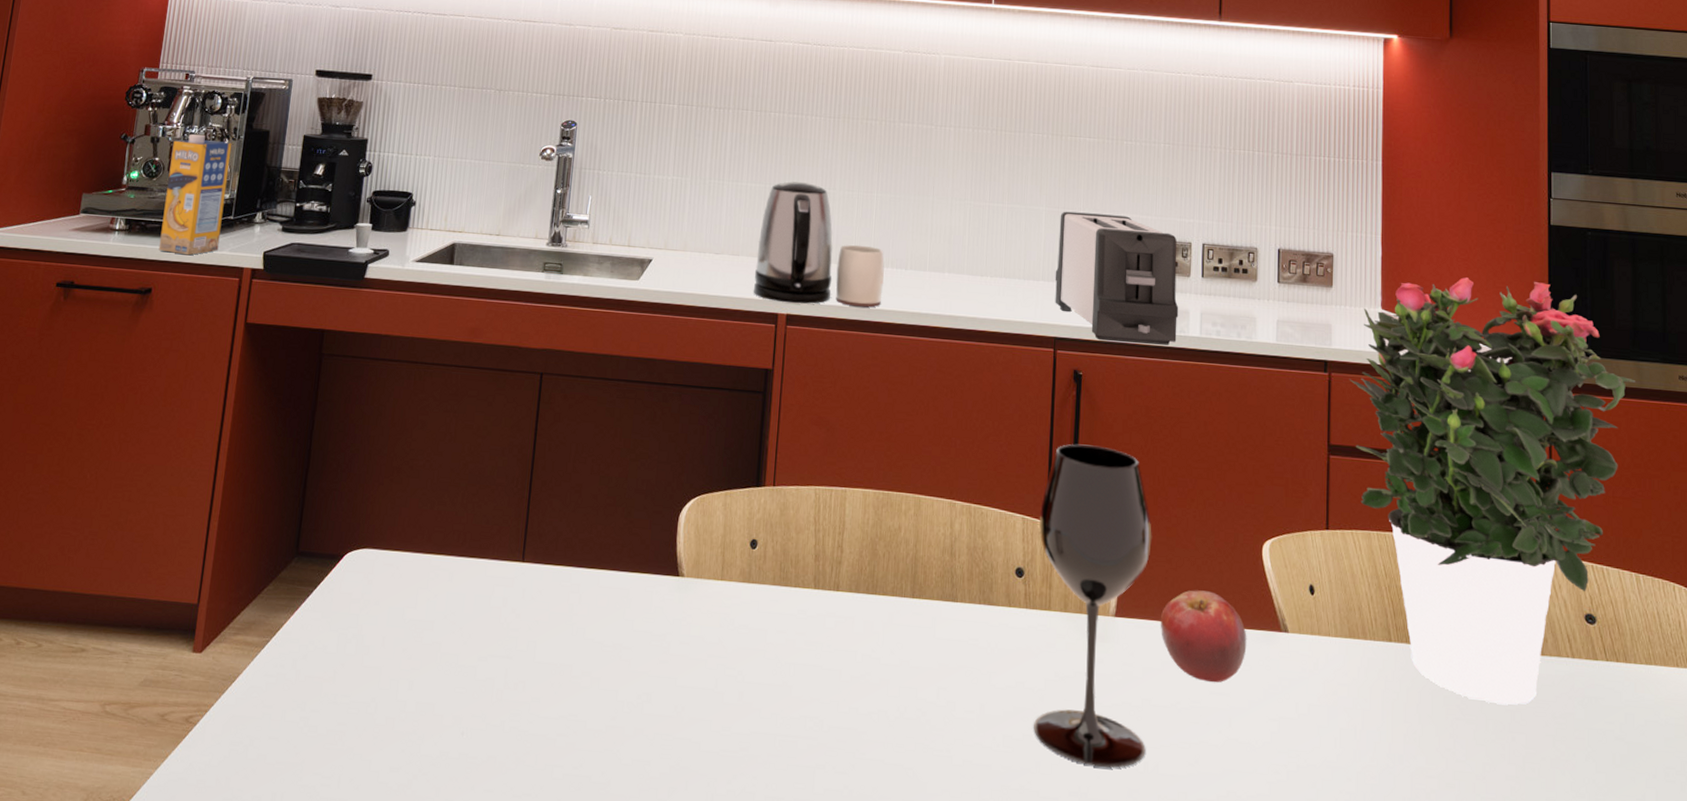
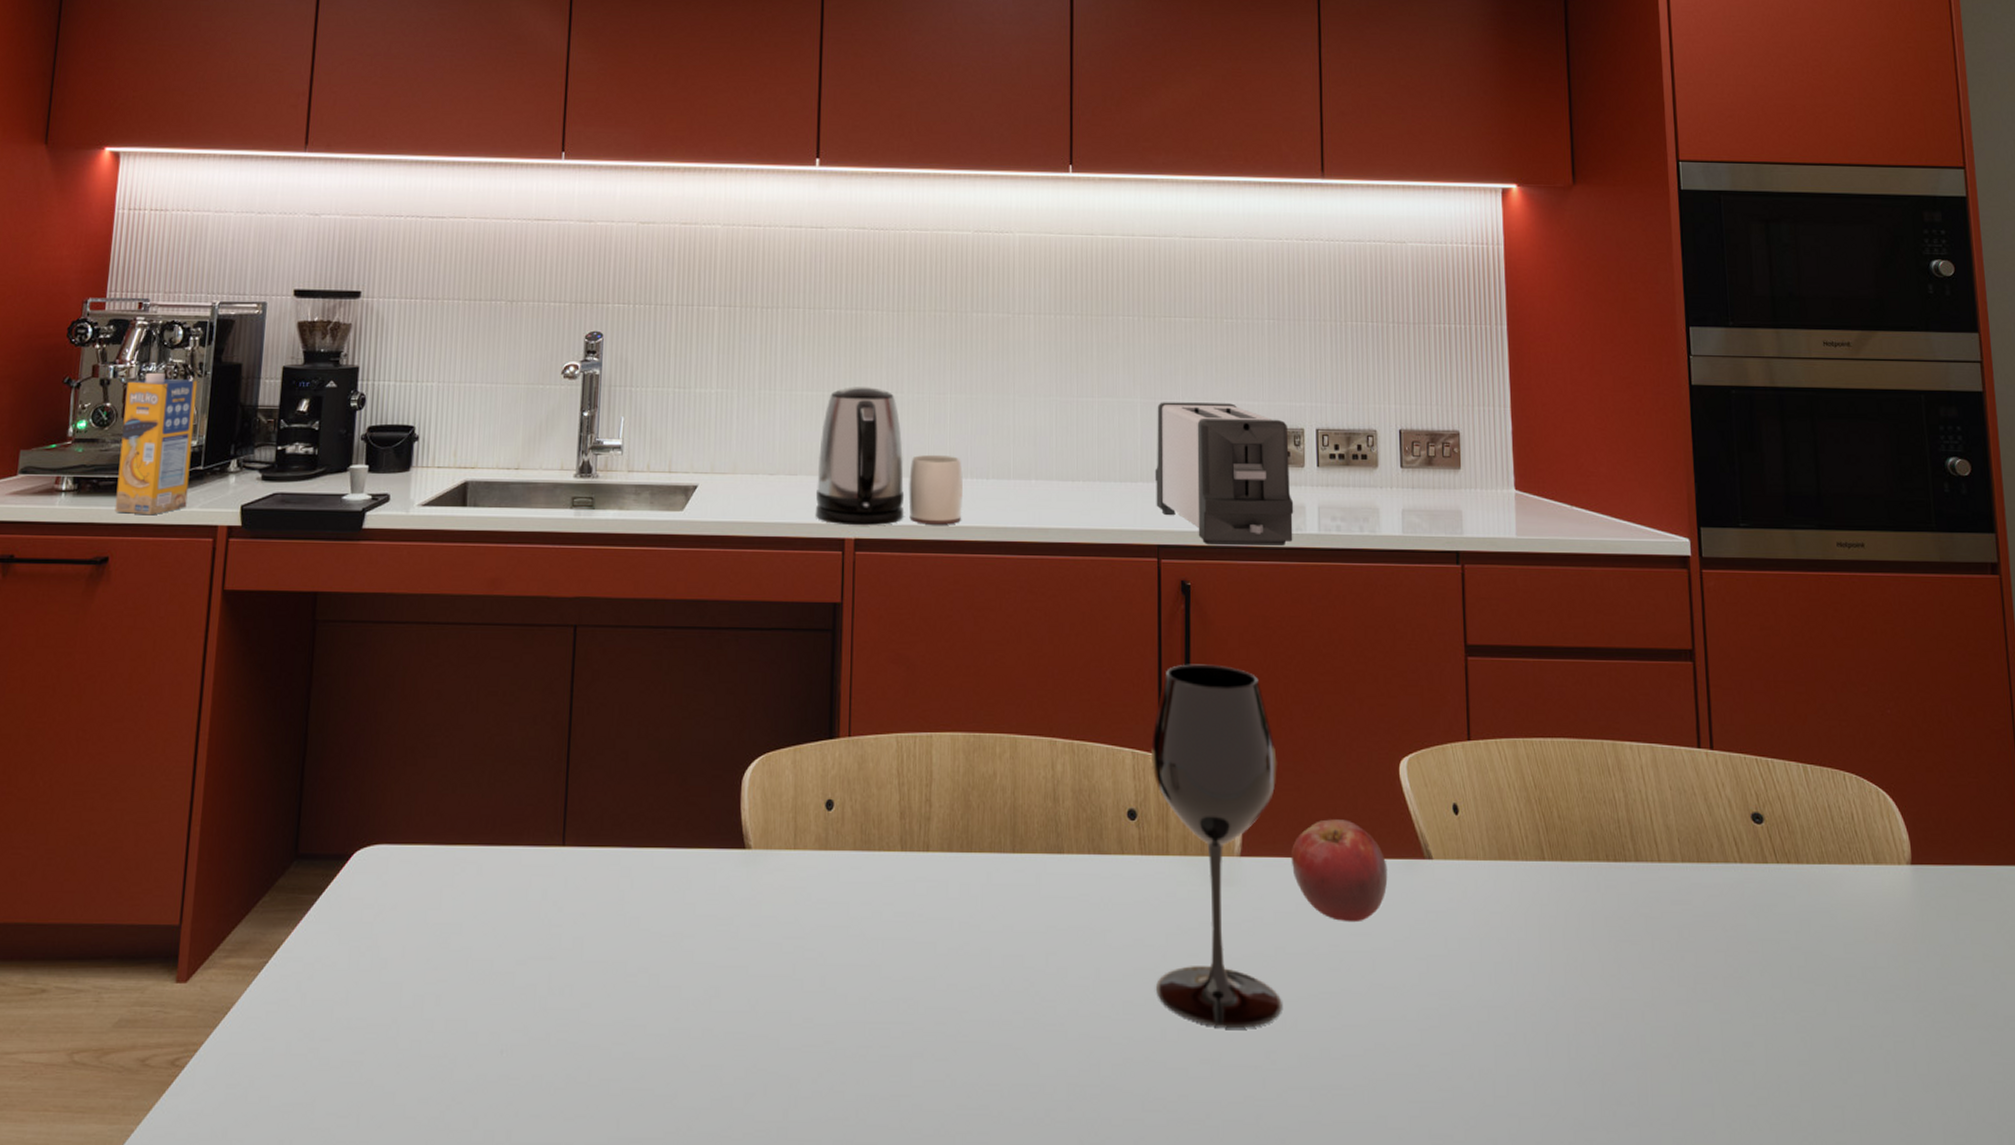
potted flower: present [1349,277,1635,705] -> none [1484,448,1791,921]

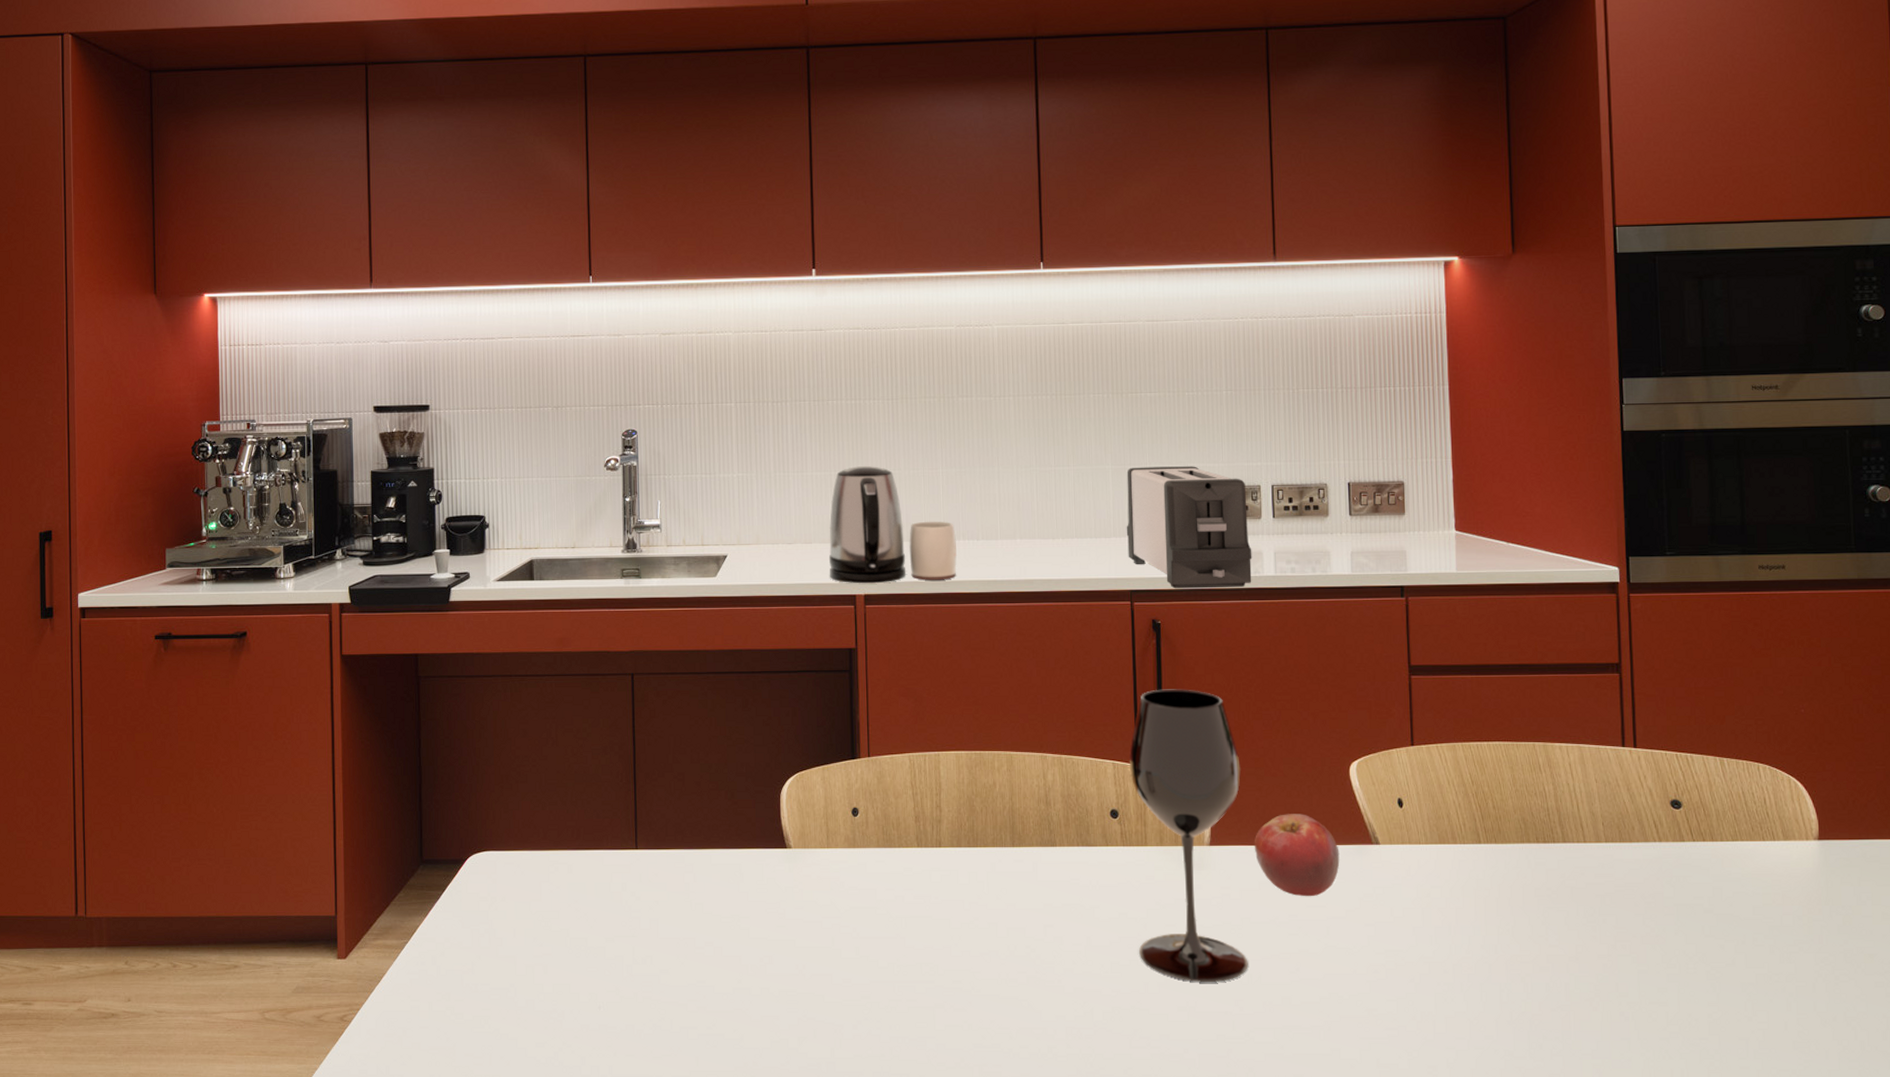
milk carton: present [114,372,198,516] -> none [245,480,305,597]

